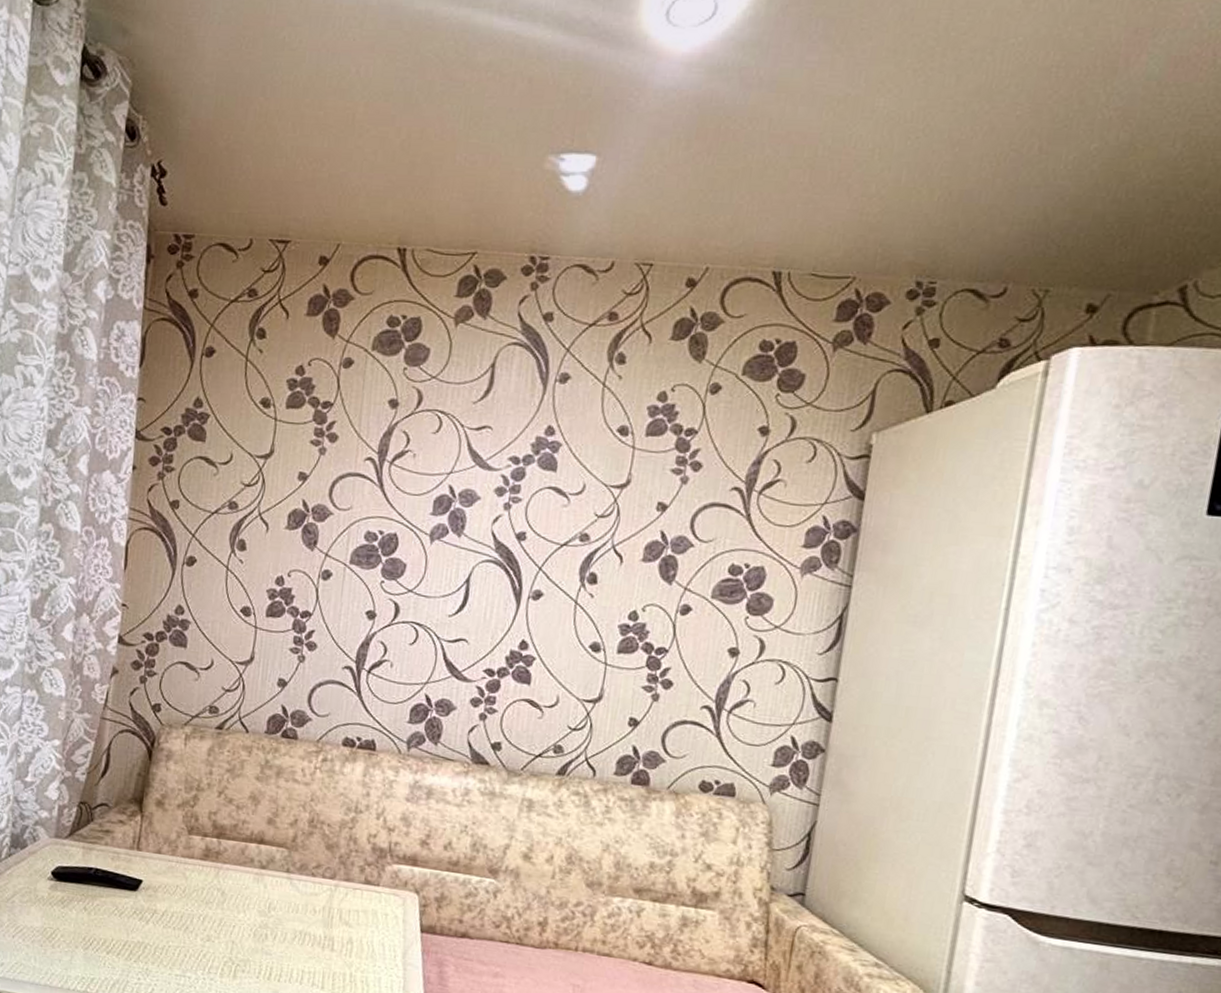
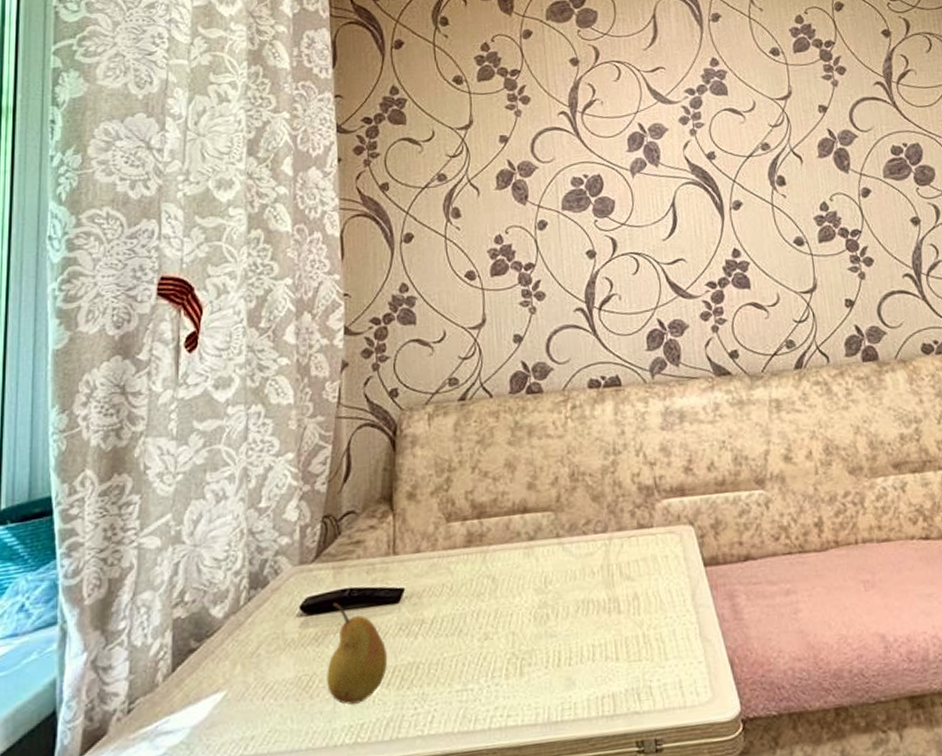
fruit: none [67,876,121,962] -> present [327,602,388,705]

